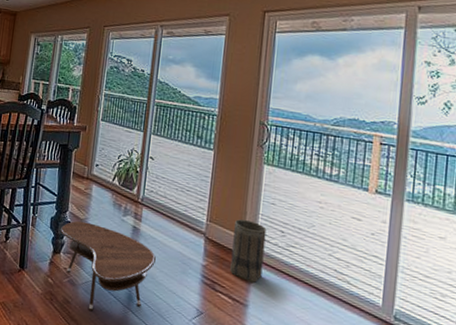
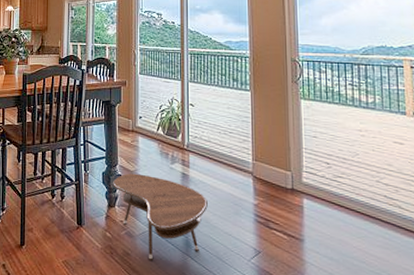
basket: present [230,219,267,284] -> none [280,155,313,218]

